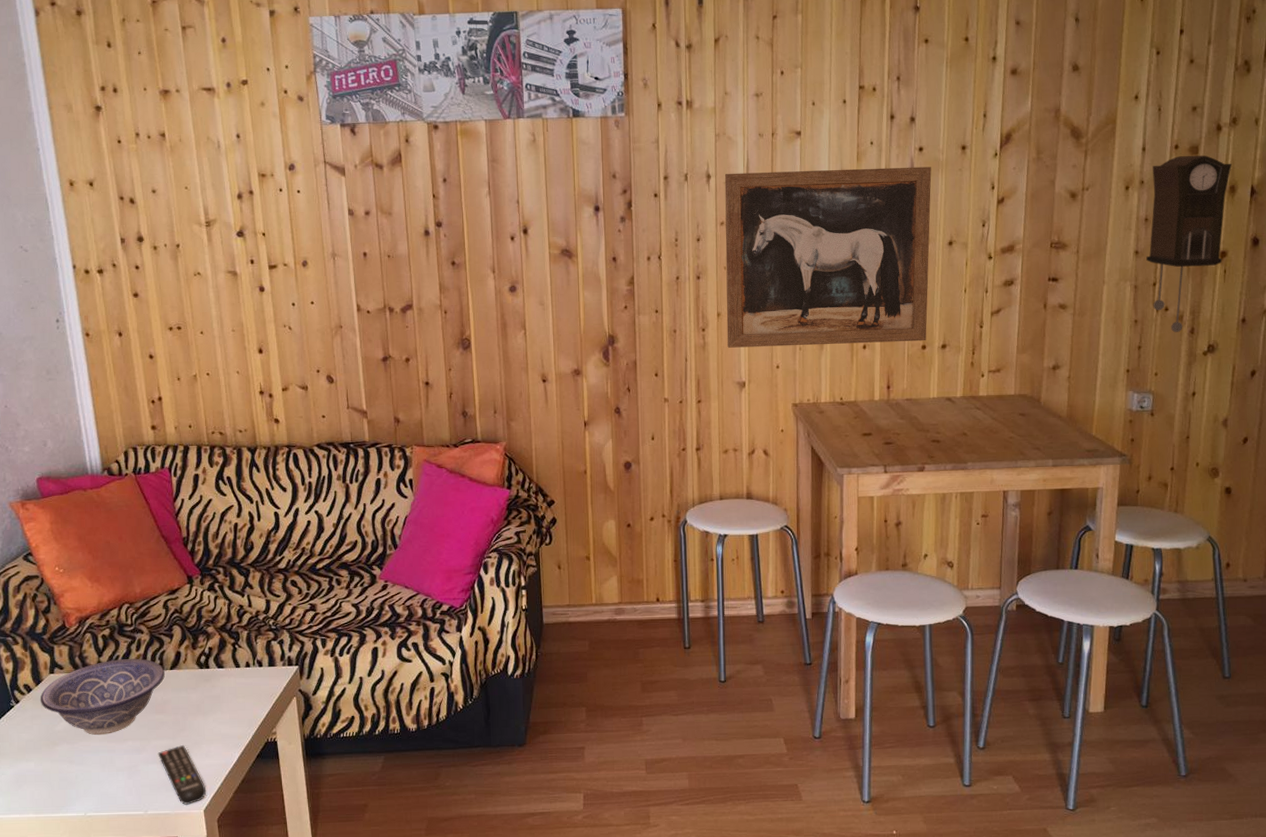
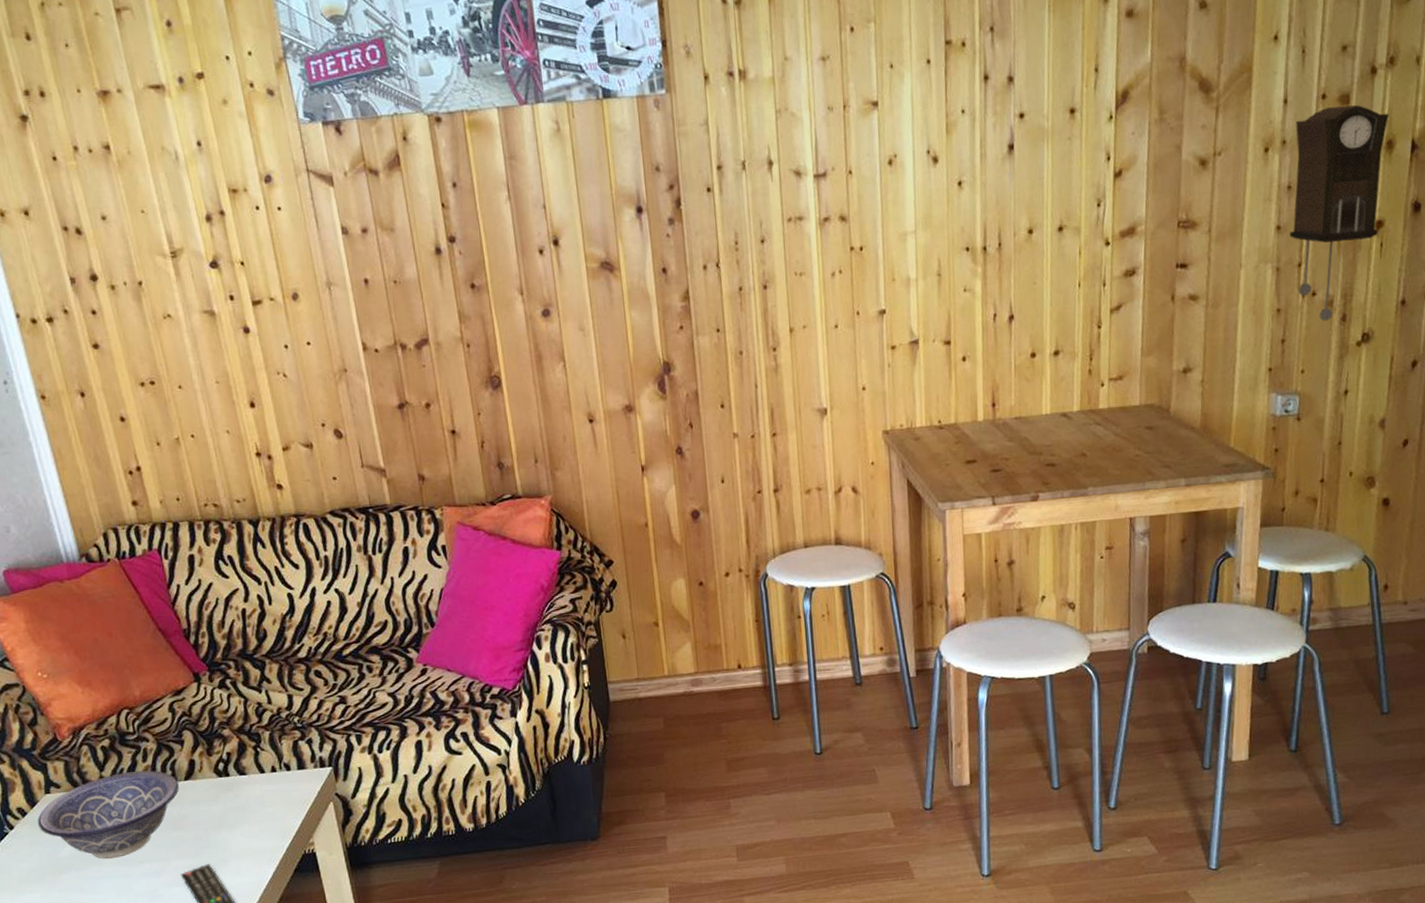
wall art: present [724,166,932,348] -> none [789,136,1036,369]

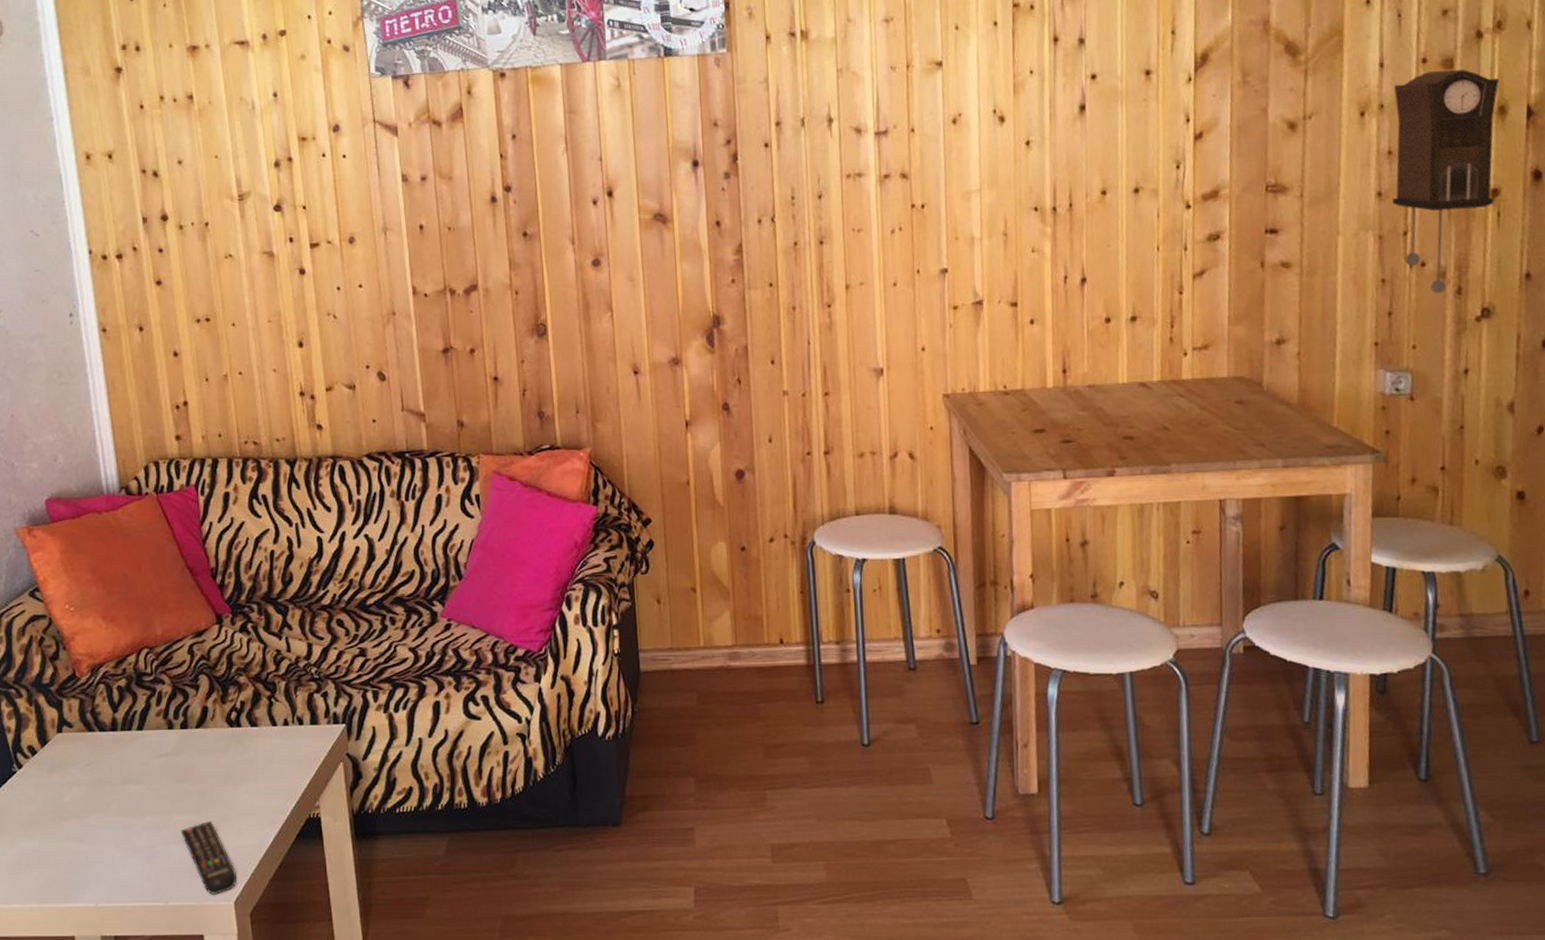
decorative bowl: present [37,770,179,859] -> none [45,714,189,807]

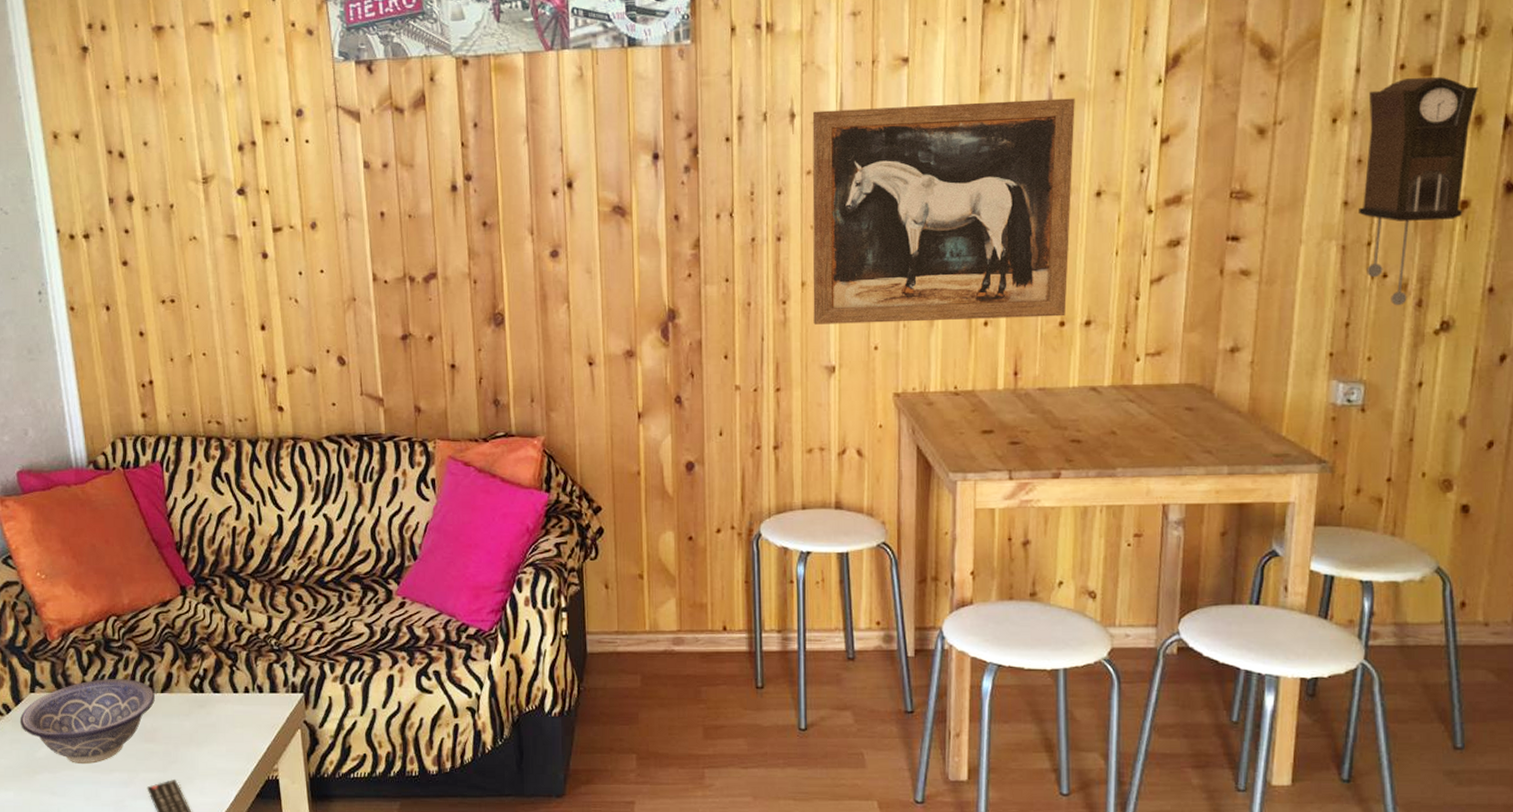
decorative bowl: none [45,714,189,807] -> present [19,678,155,764]
wall art: none [849,97,1111,327] -> present [812,98,1075,325]

